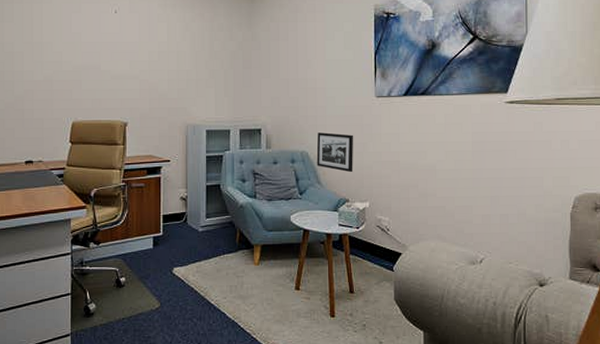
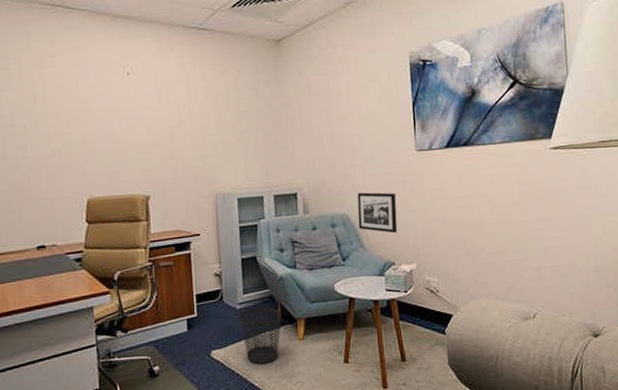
wastebasket: none [201,231,240,284] -> present [239,307,282,365]

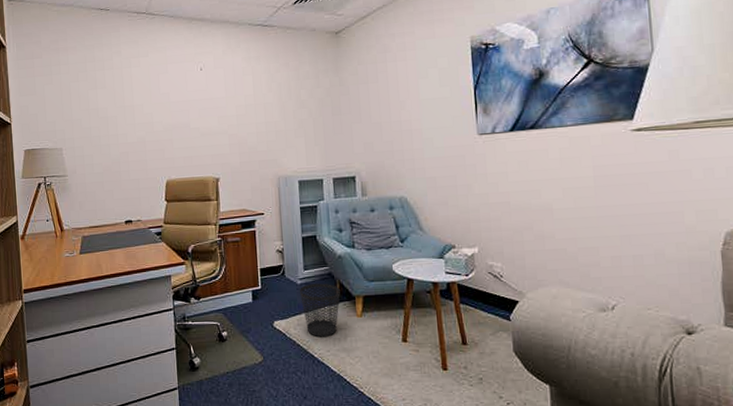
picture frame: present [357,192,398,234] -> none [416,176,458,217]

